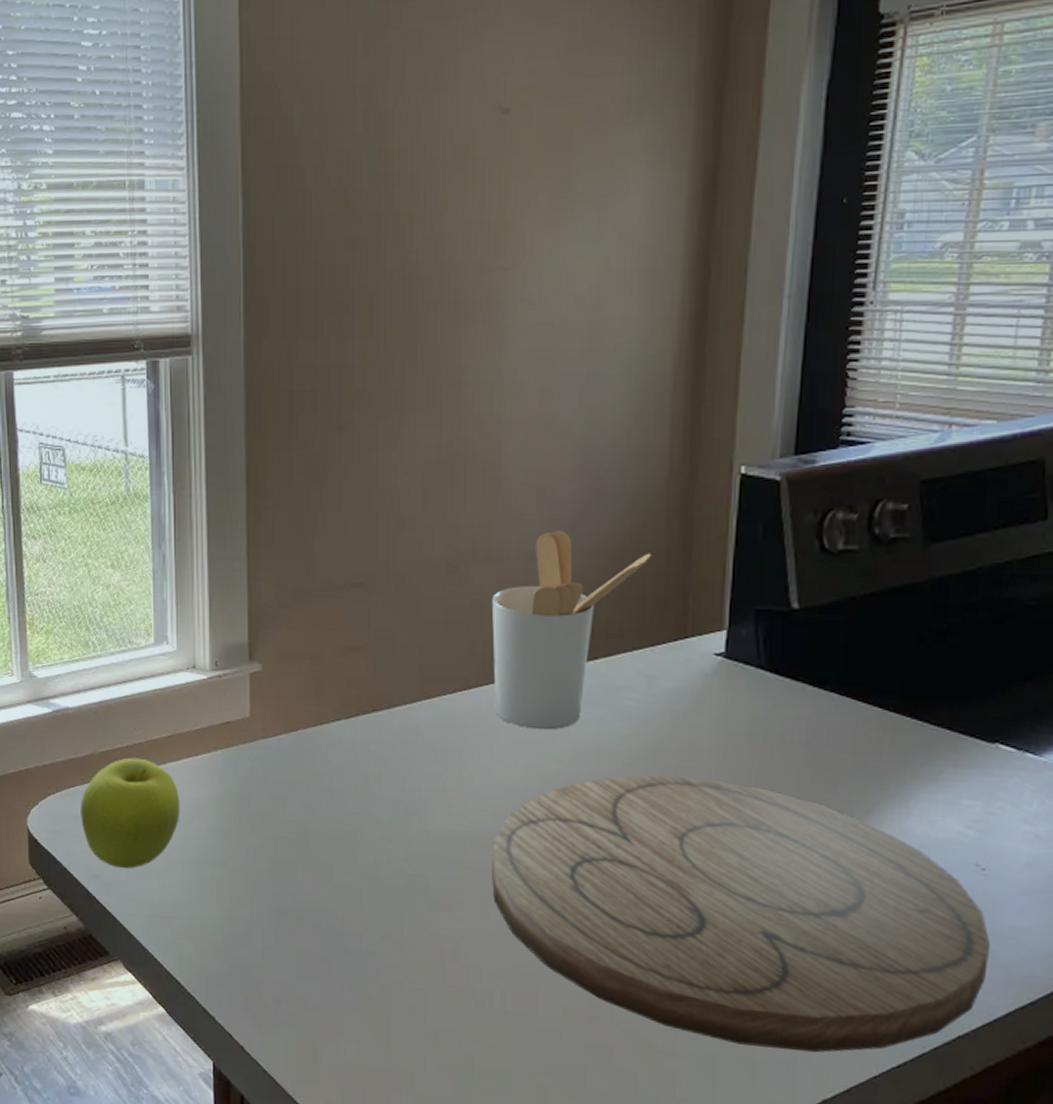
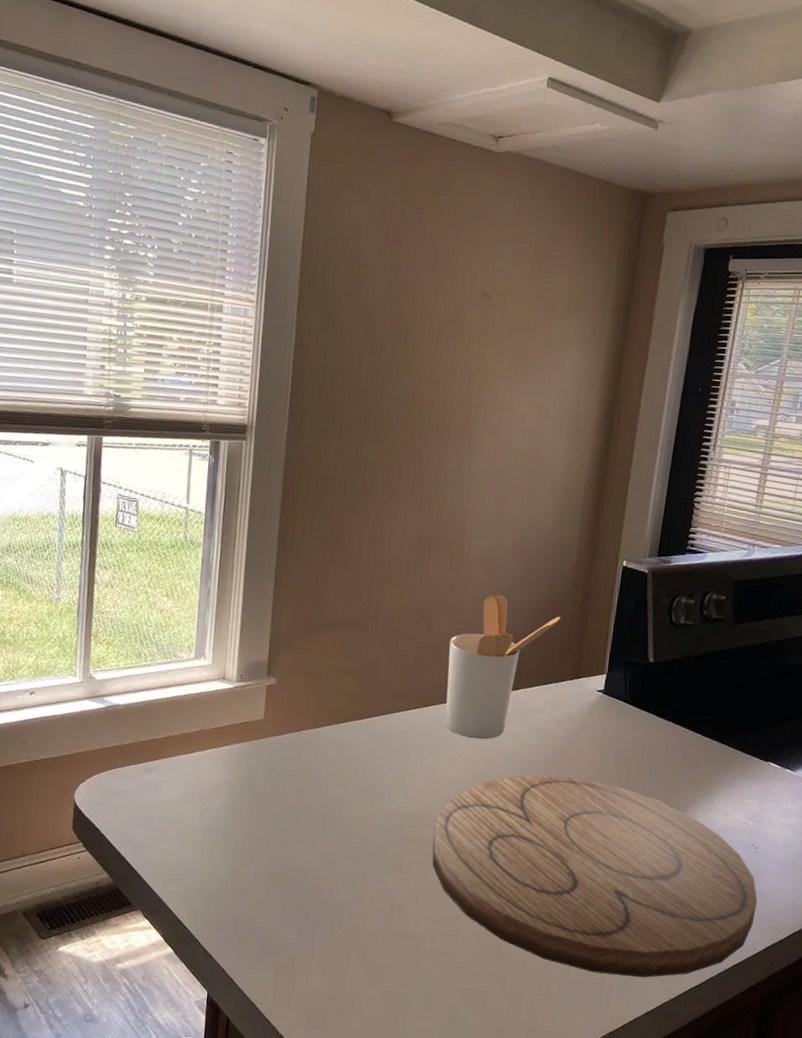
fruit: present [80,757,181,869] -> none [119,746,203,836]

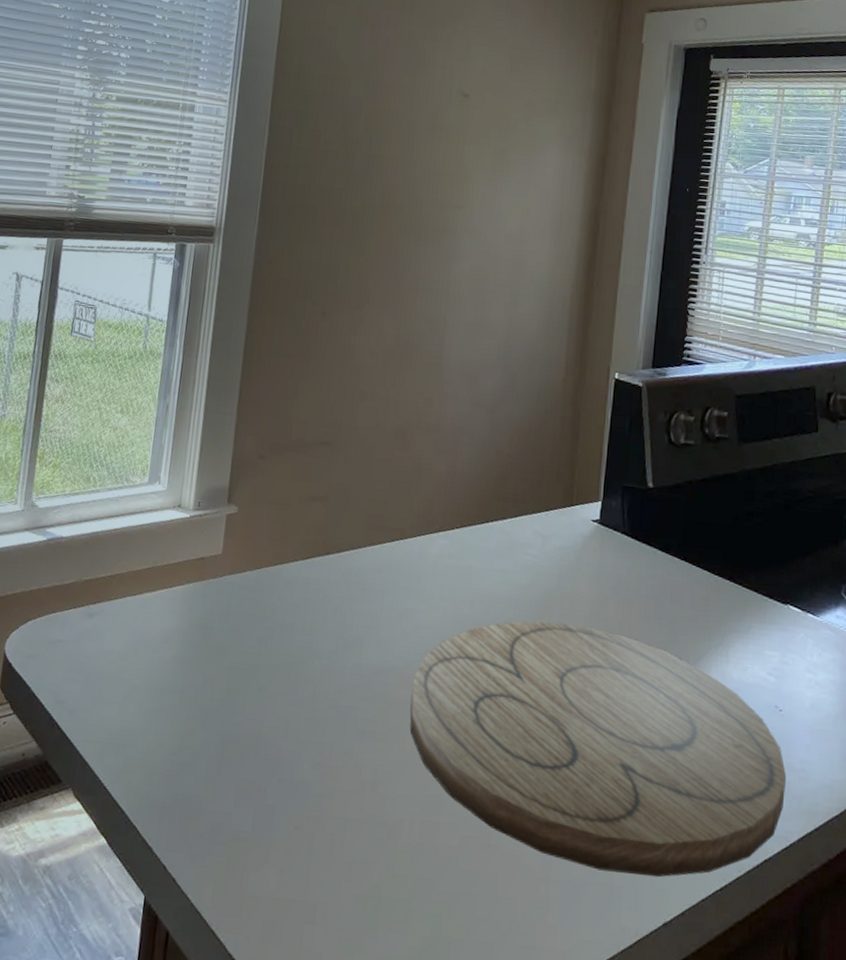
utensil holder: present [445,595,561,740] -> none [423,411,550,578]

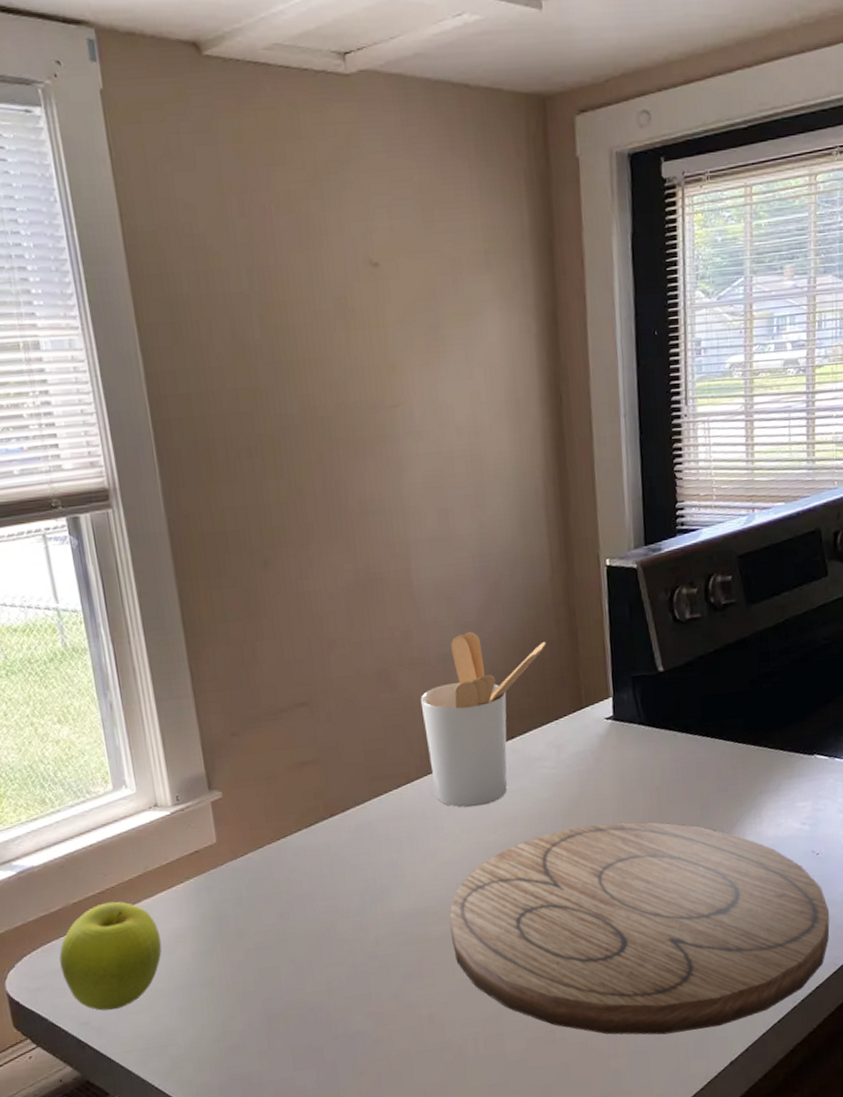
fruit: none [56,587,151,696] -> present [59,901,162,1011]
utensil holder: none [423,411,550,578] -> present [420,632,546,808]

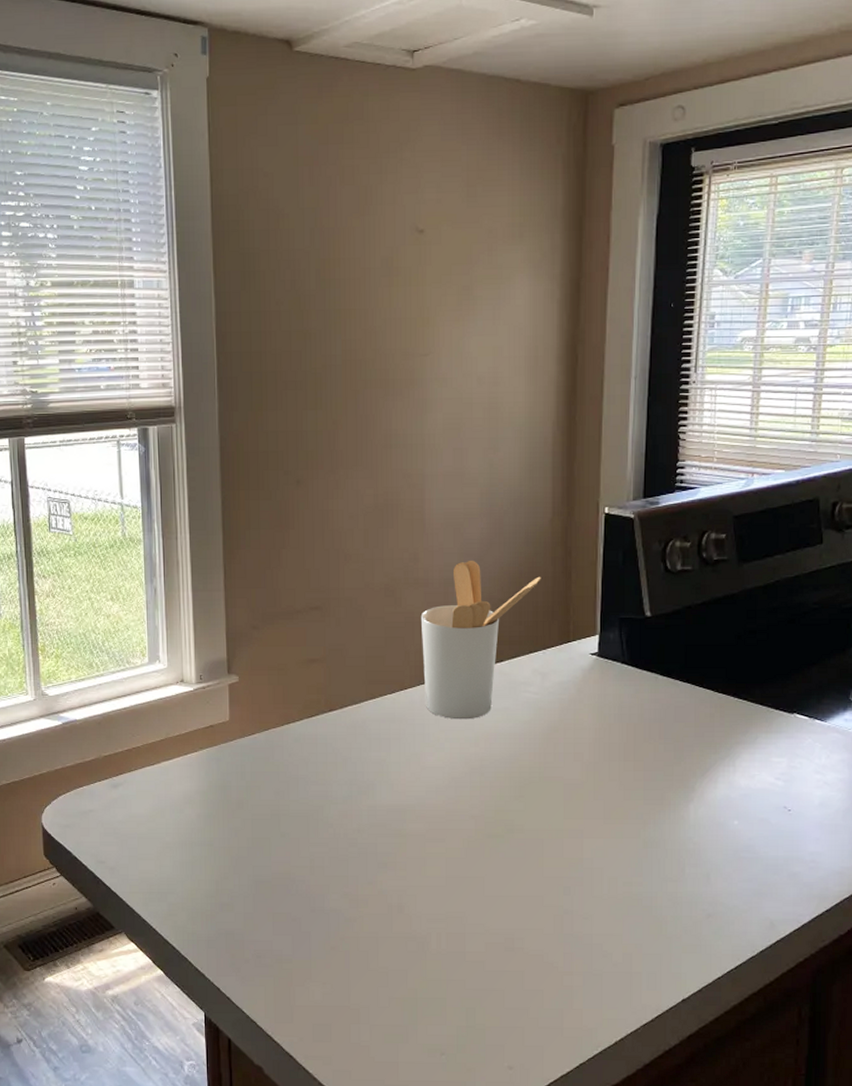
fruit: present [59,901,162,1011] -> none [88,759,173,854]
cutting board: present [449,822,830,1035] -> none [427,752,797,963]

